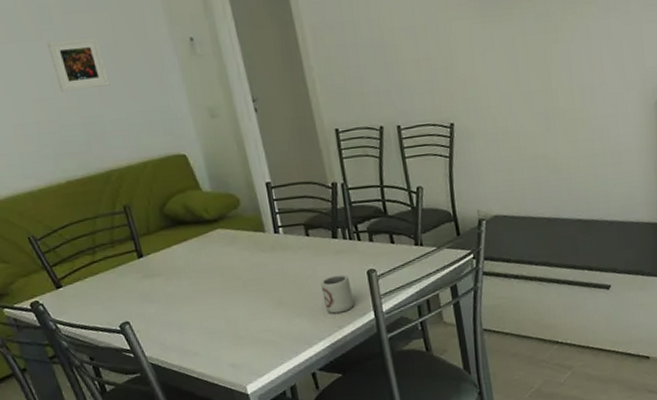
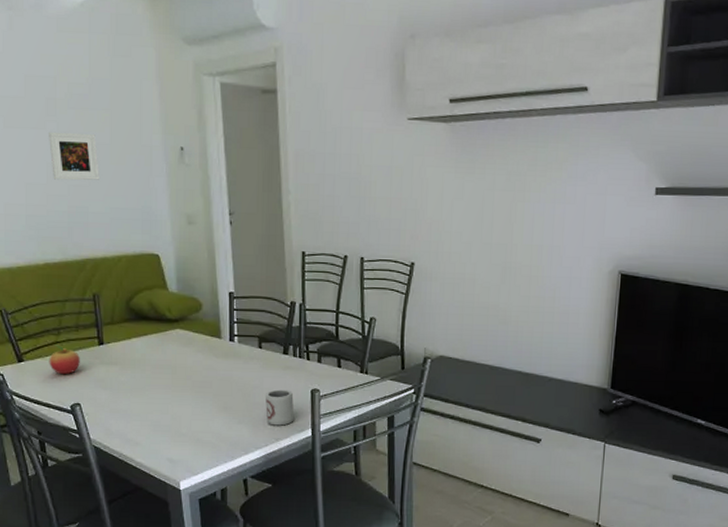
fruit: none [88,264,122,295] -> present [49,344,80,375]

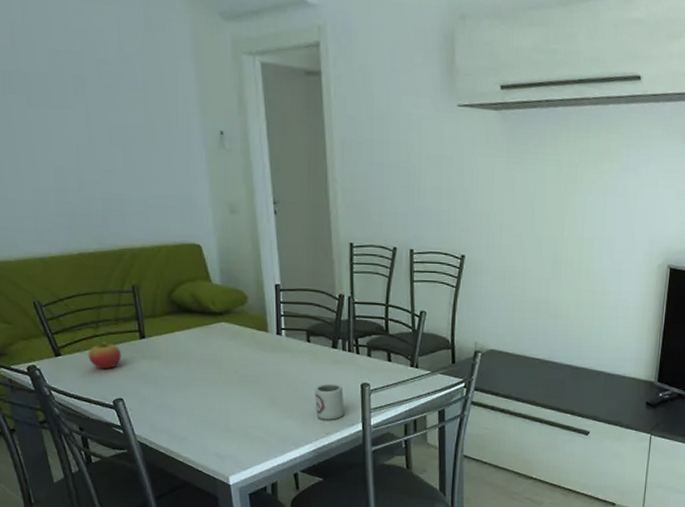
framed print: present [49,131,99,181] -> none [77,112,134,166]

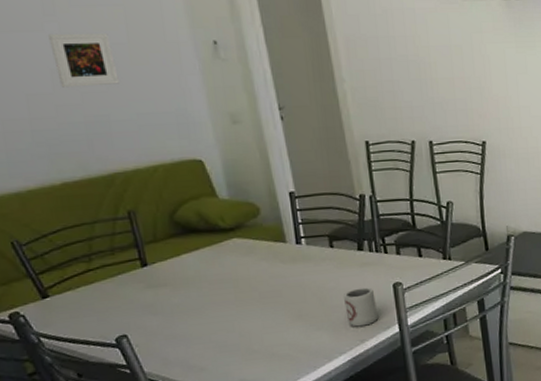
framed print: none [77,112,134,166] -> present [48,33,119,88]
fruit: present [88,338,121,370] -> none [81,272,121,306]

